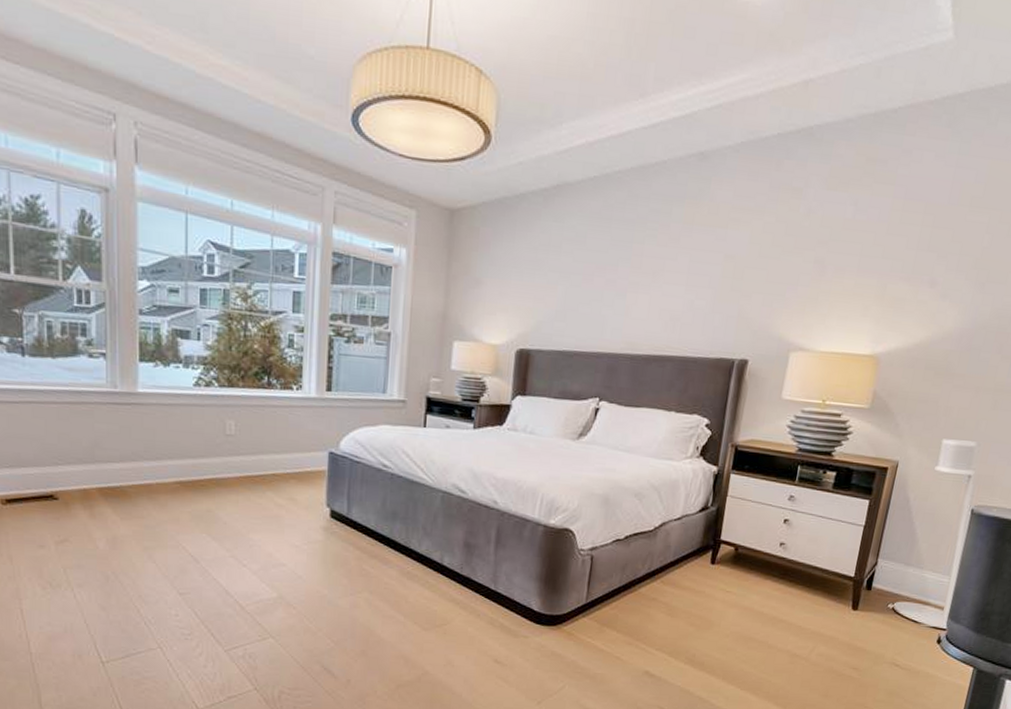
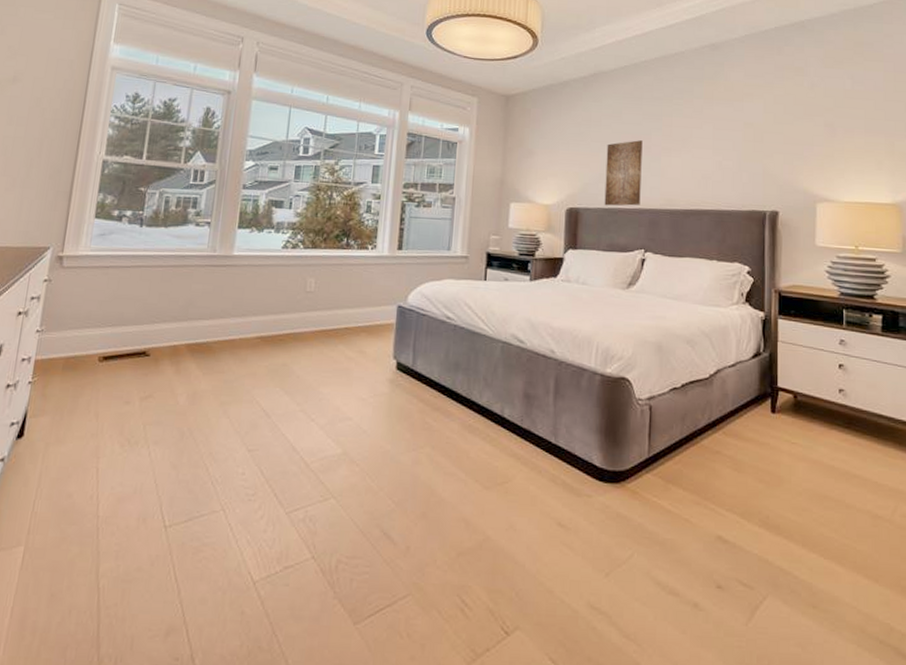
wall art: none [559,271,608,349] -> present [604,140,643,206]

